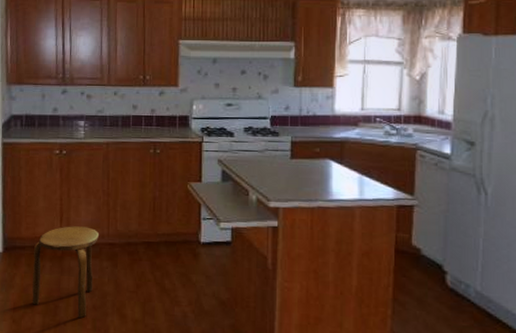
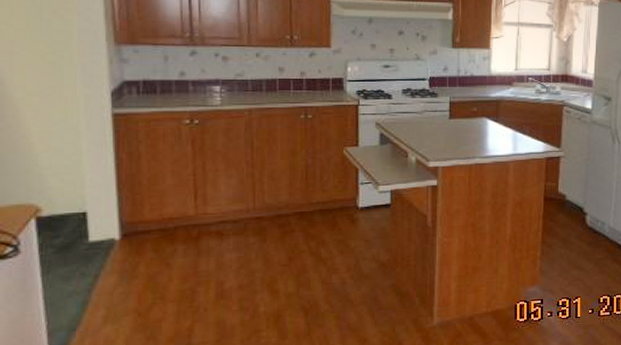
stool: present [32,226,100,318] -> none [161,202,244,300]

